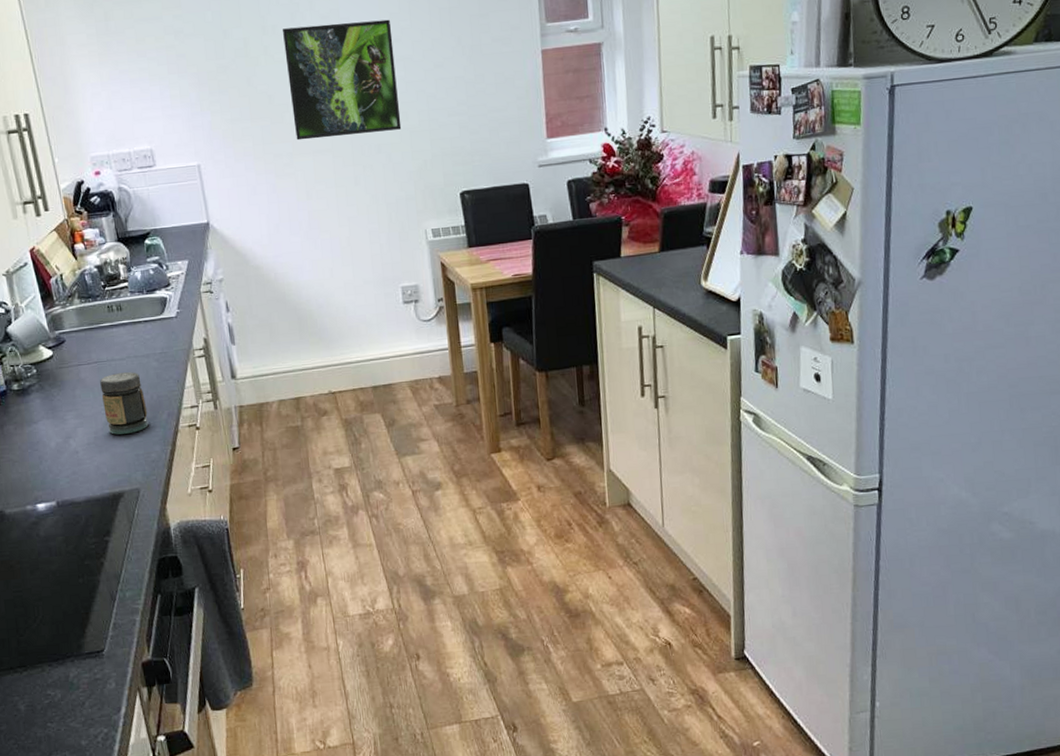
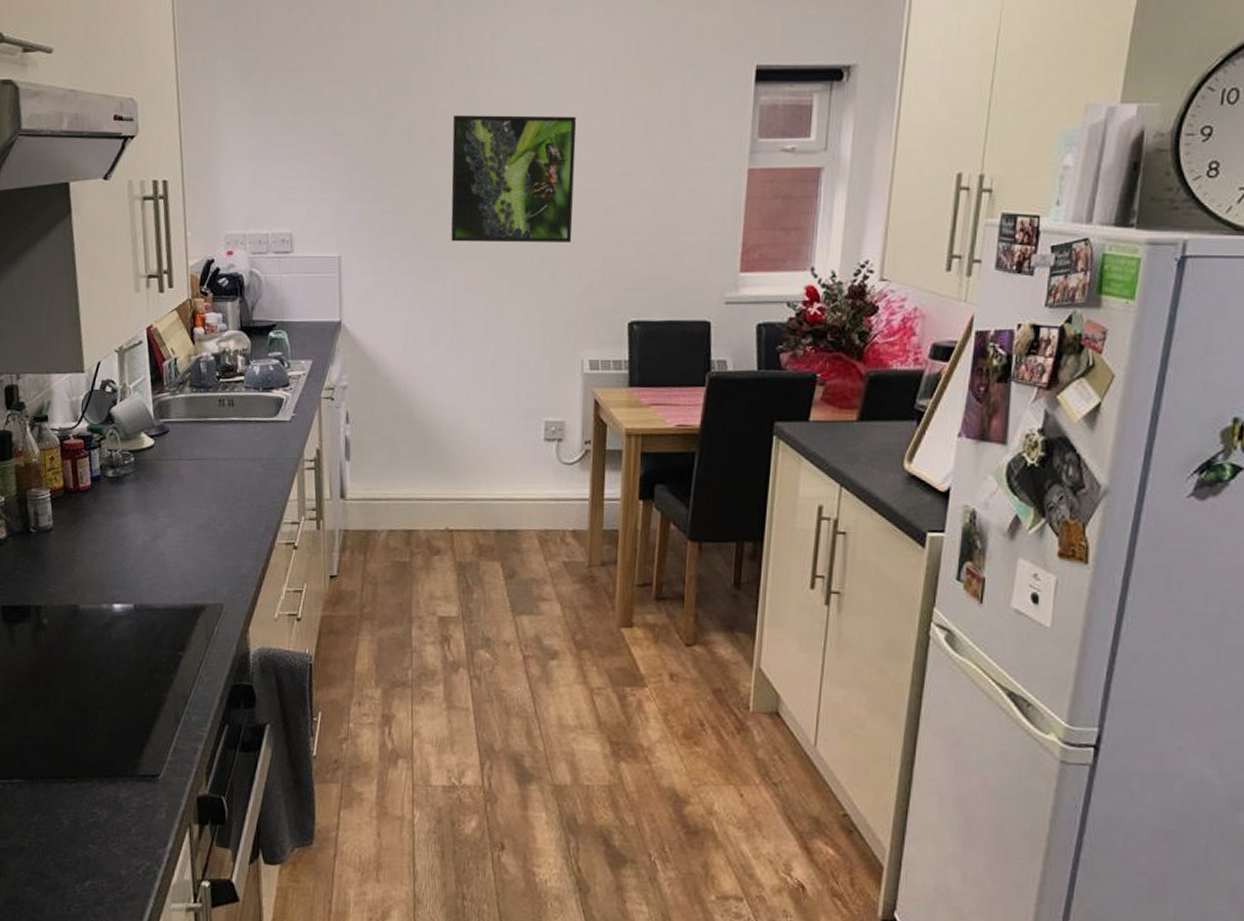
jar: present [100,372,149,435] -> none [198,474,245,543]

